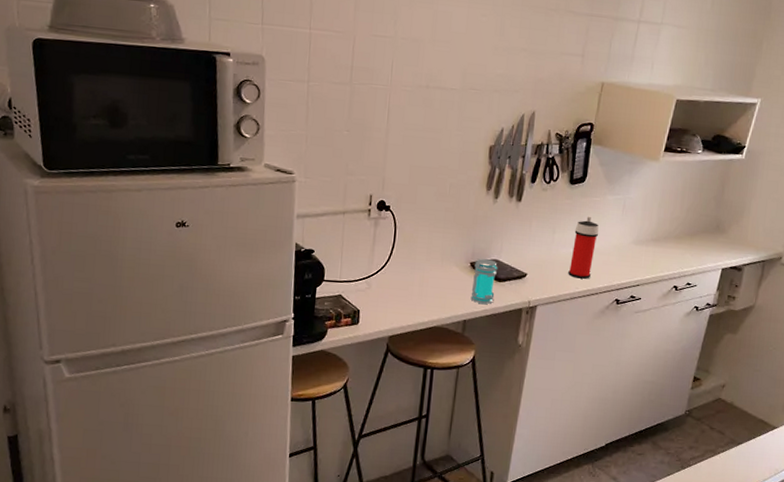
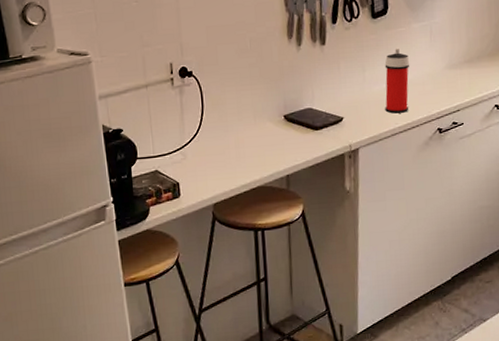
jar: present [470,259,498,304] -> none [288,109,314,156]

